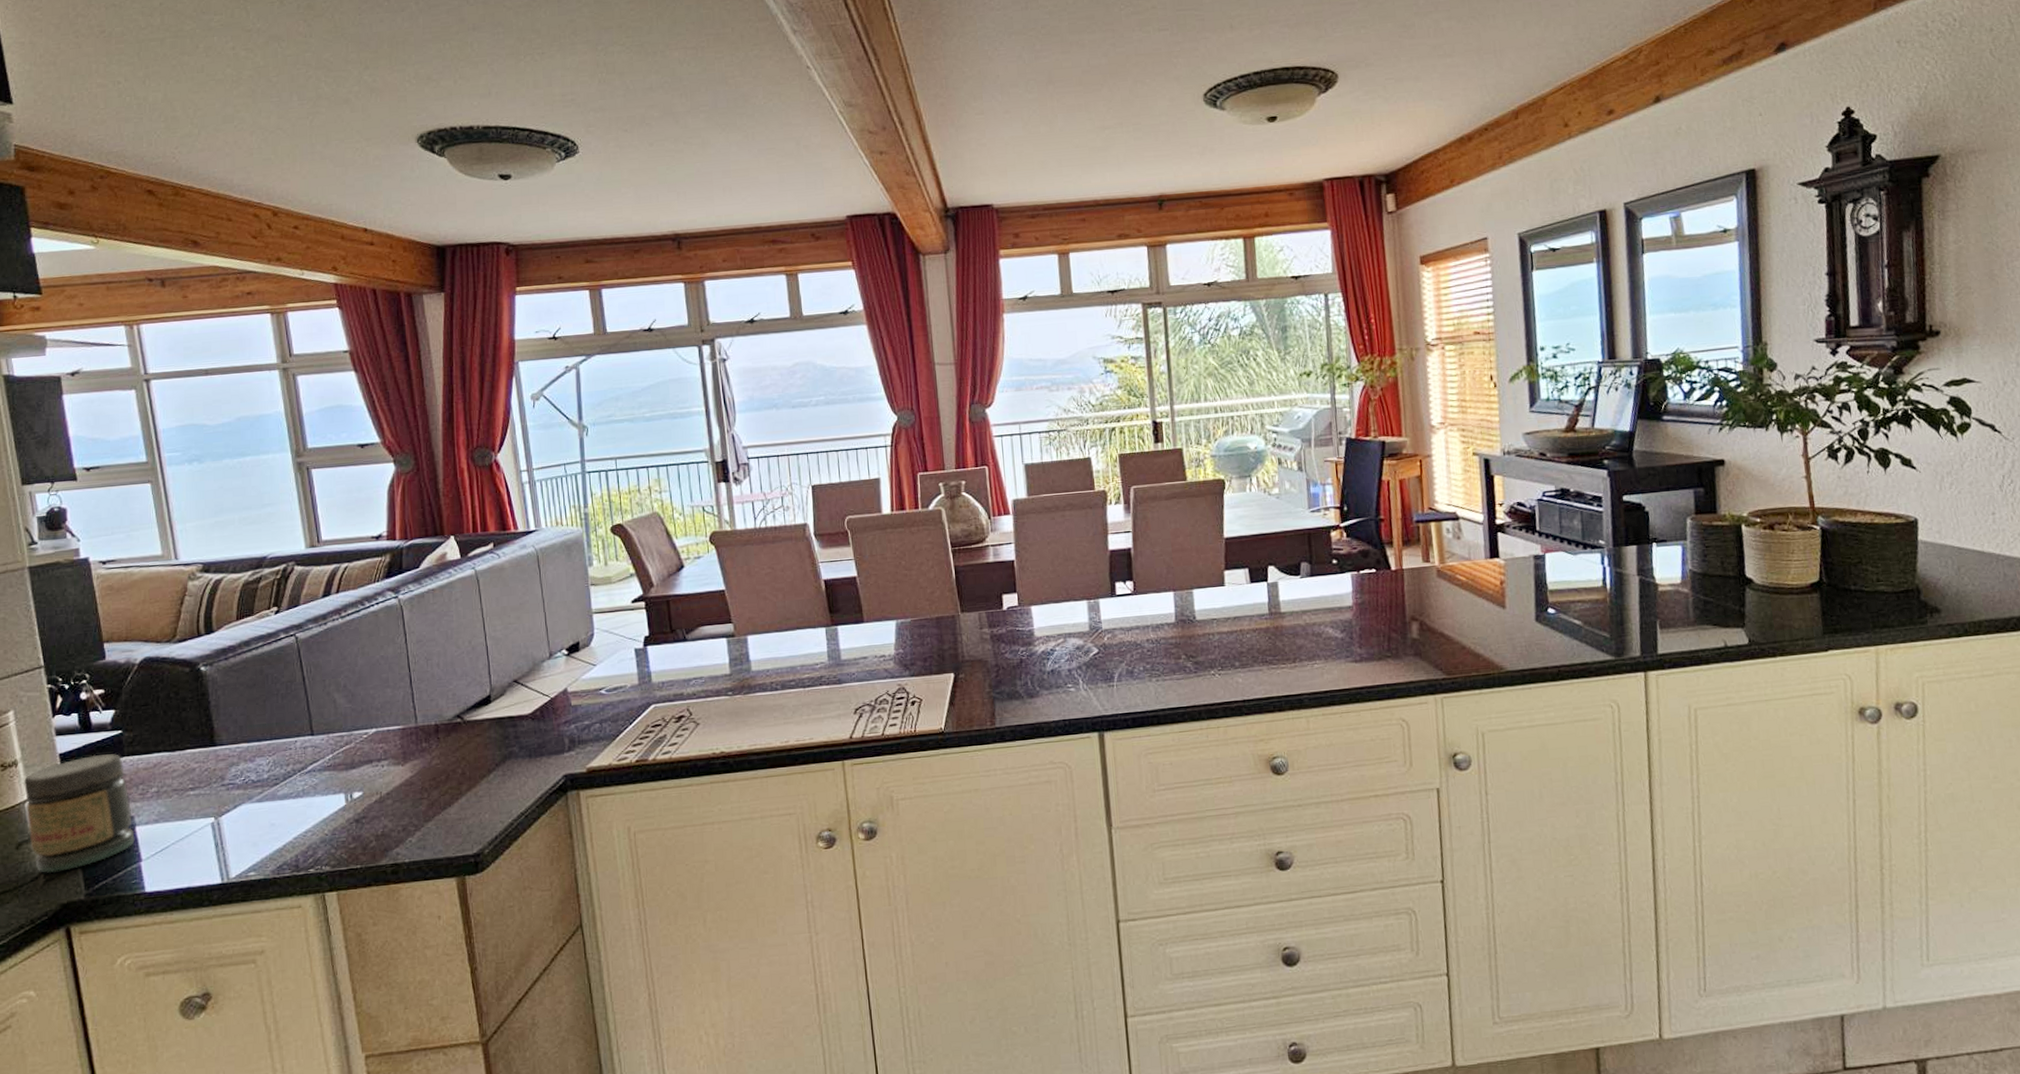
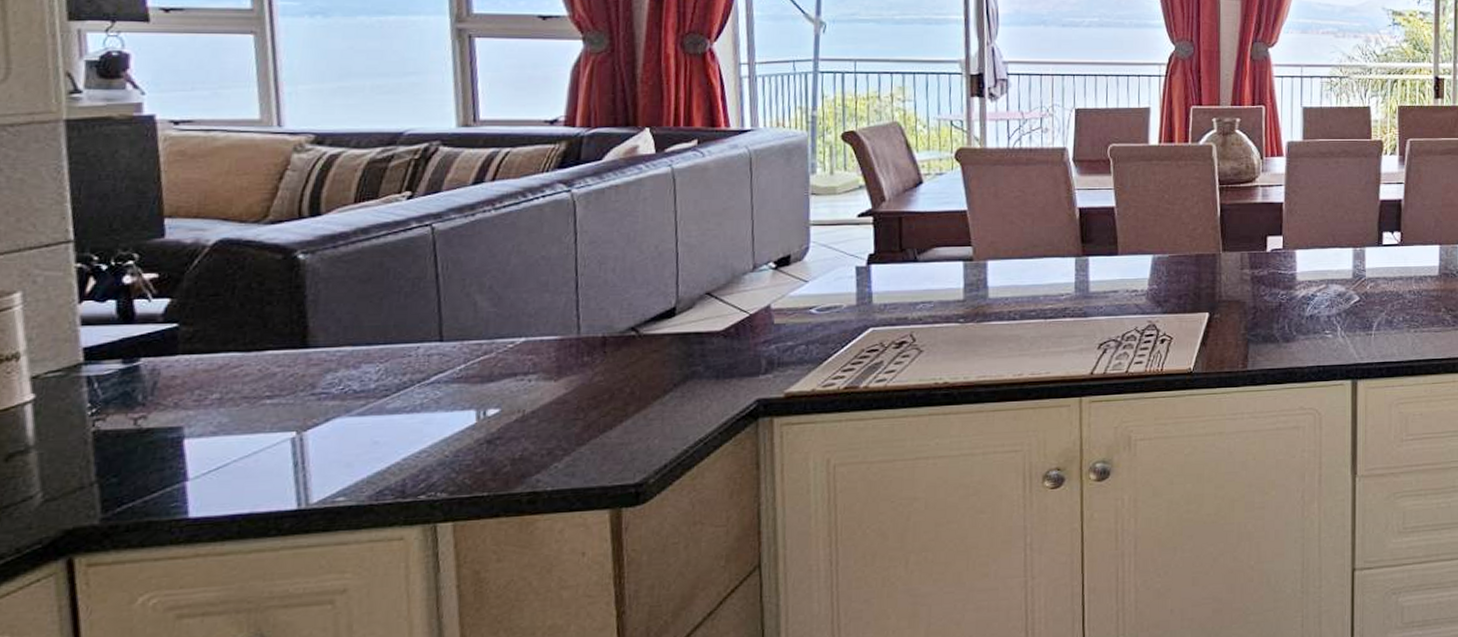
jar: present [23,754,135,874] -> none [25,350,182,493]

